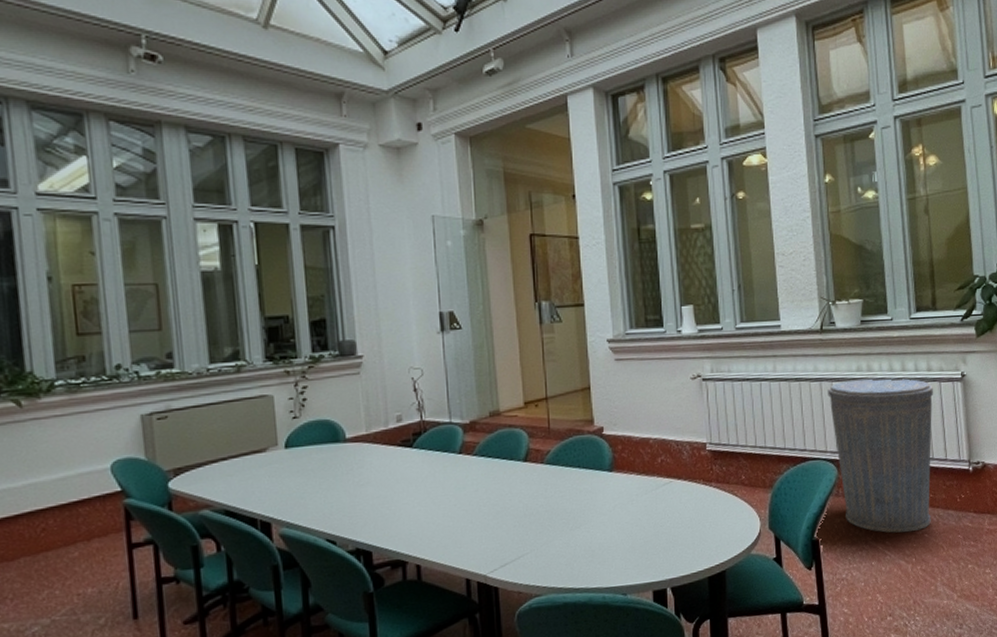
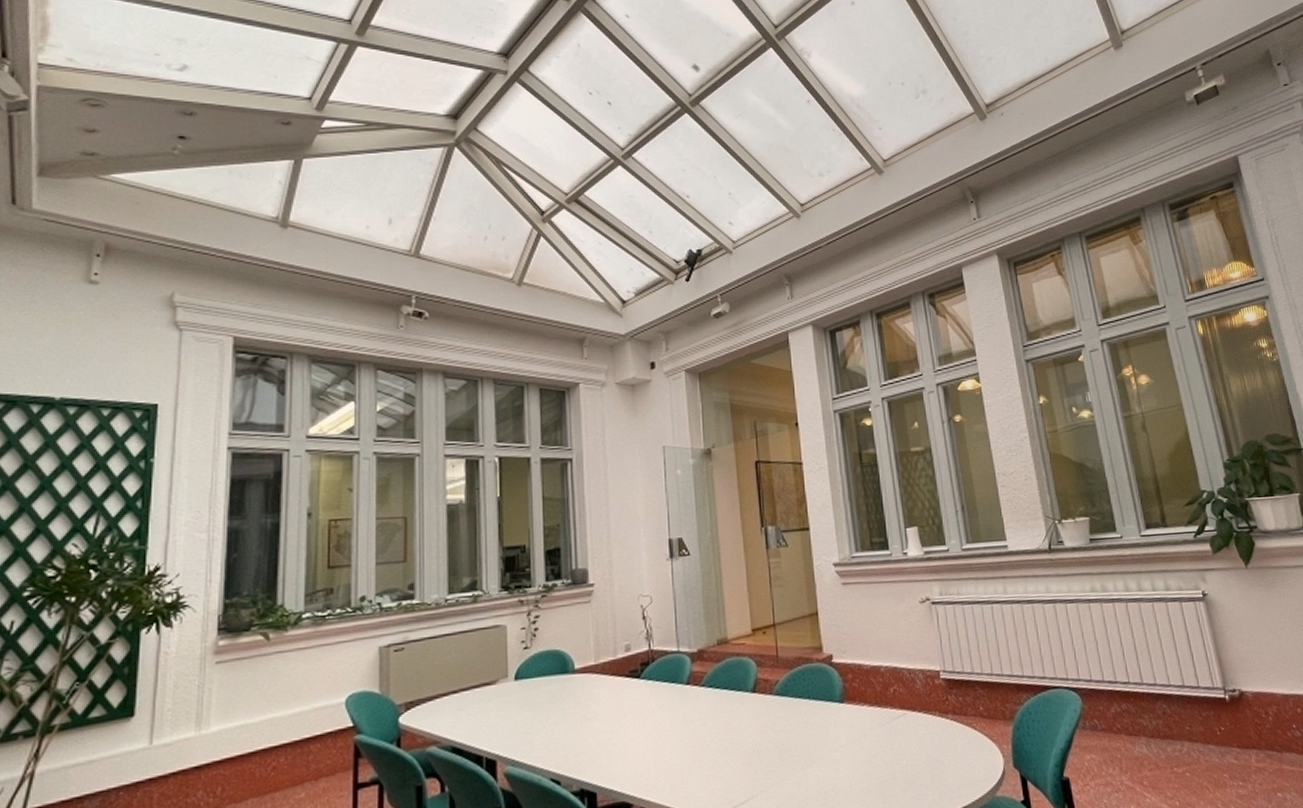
trash can: present [828,378,934,533] -> none [1062,598,1191,772]

